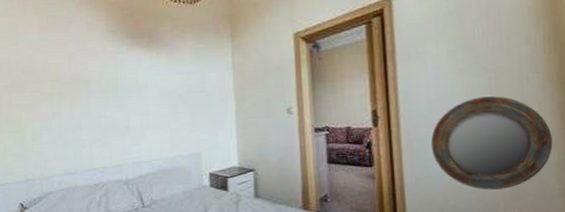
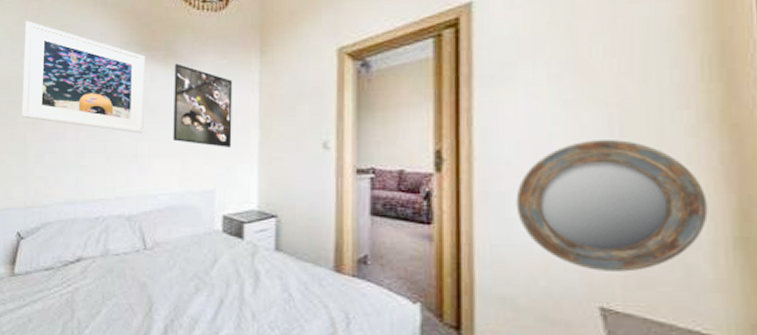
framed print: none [12,12,134,109] -> present [21,20,145,134]
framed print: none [158,48,213,117] -> present [173,63,233,147]

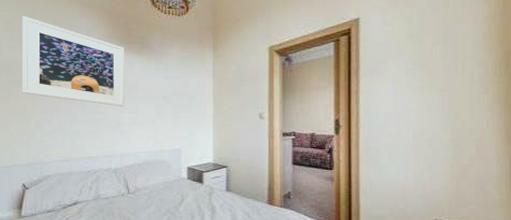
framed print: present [173,63,233,147] -> none [148,54,193,117]
home mirror: present [516,140,708,272] -> none [386,113,497,197]

